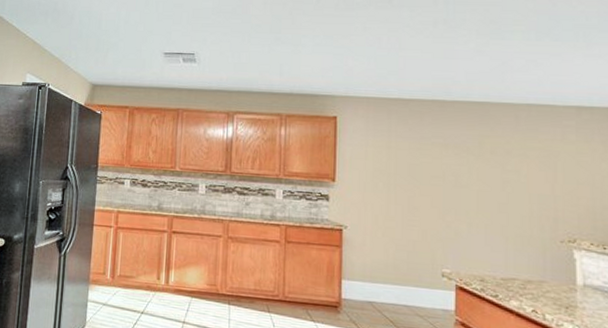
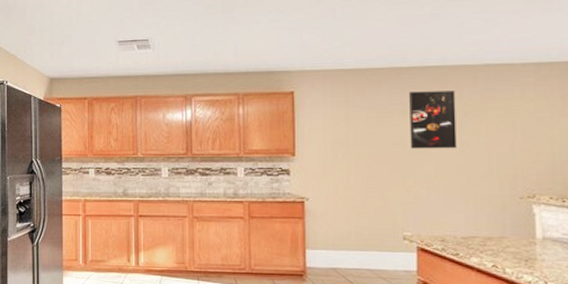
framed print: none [451,125,498,187] -> present [409,91,457,149]

